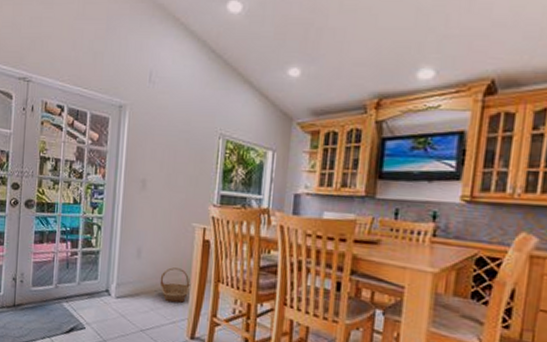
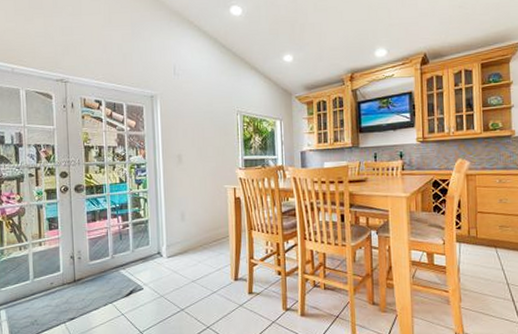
basket: present [160,267,190,303] -> none [203,224,229,254]

